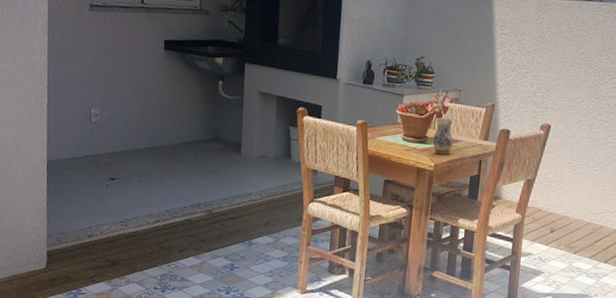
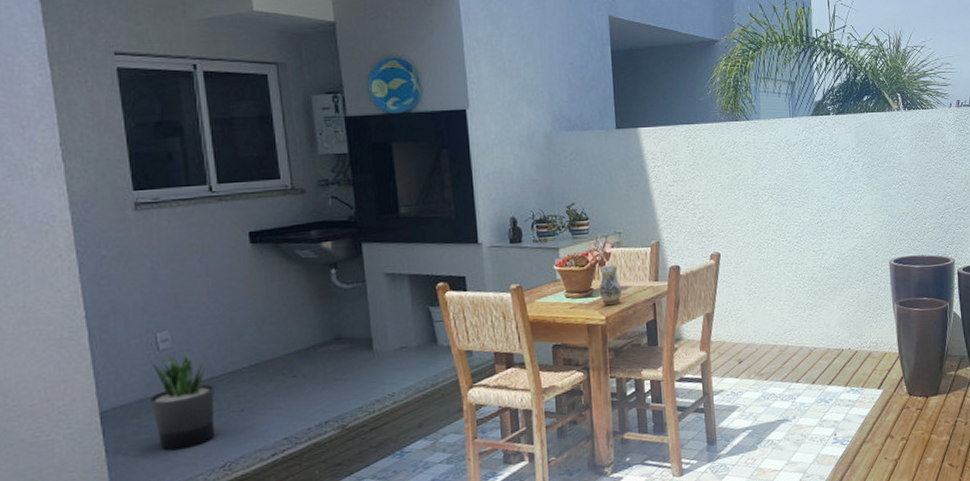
planter: none [79,124,124,202] -> present [149,353,215,450]

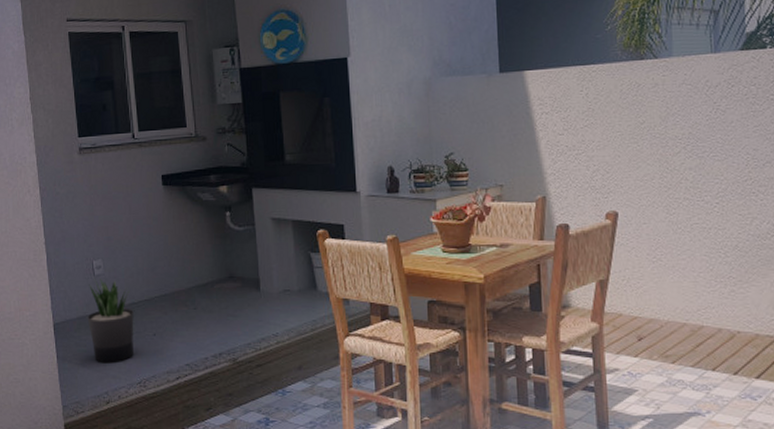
ceramic pitcher: present [599,265,622,306] -> none [477,220,503,264]

